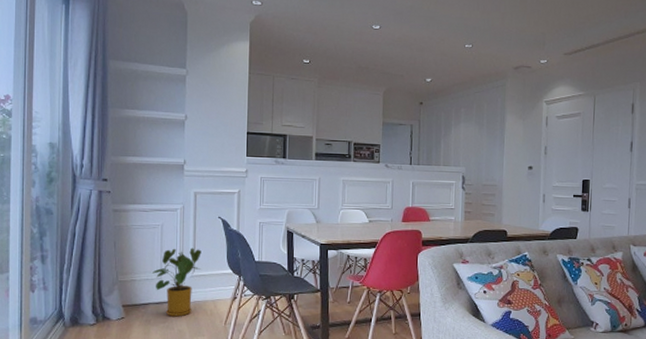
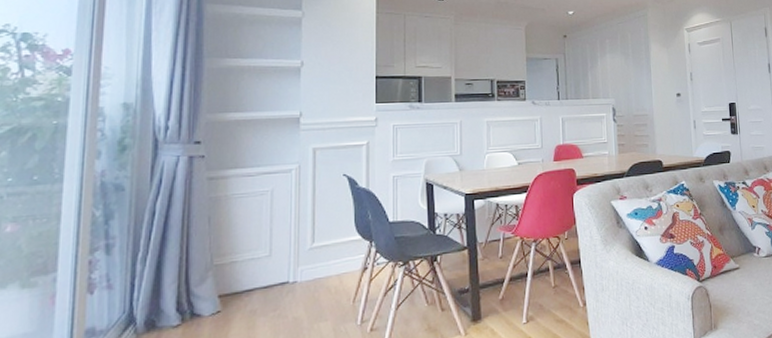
house plant: present [153,248,201,317] -> none [259,214,323,302]

